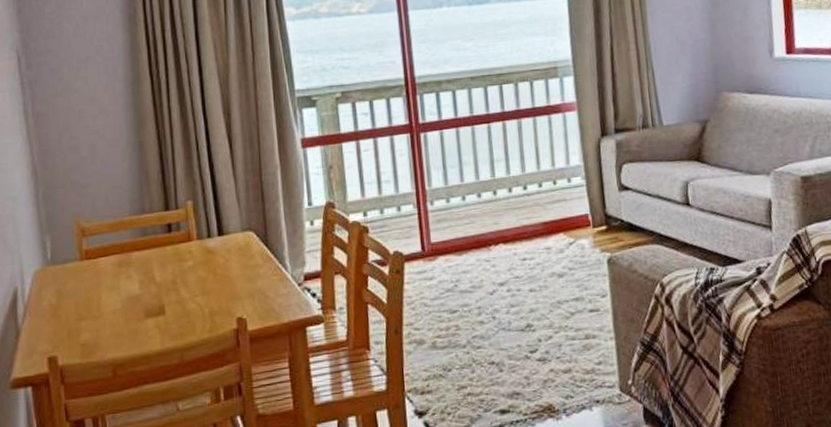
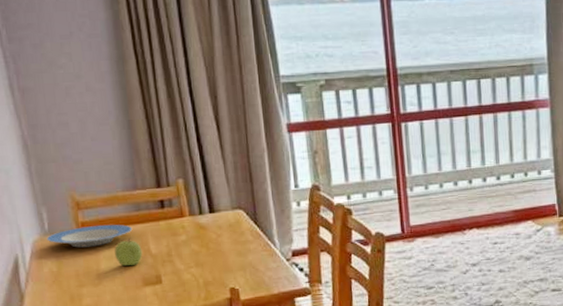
plate: none [48,251,138,278] -> present [46,224,133,248]
fruit: none [118,266,146,297] -> present [114,239,143,267]

